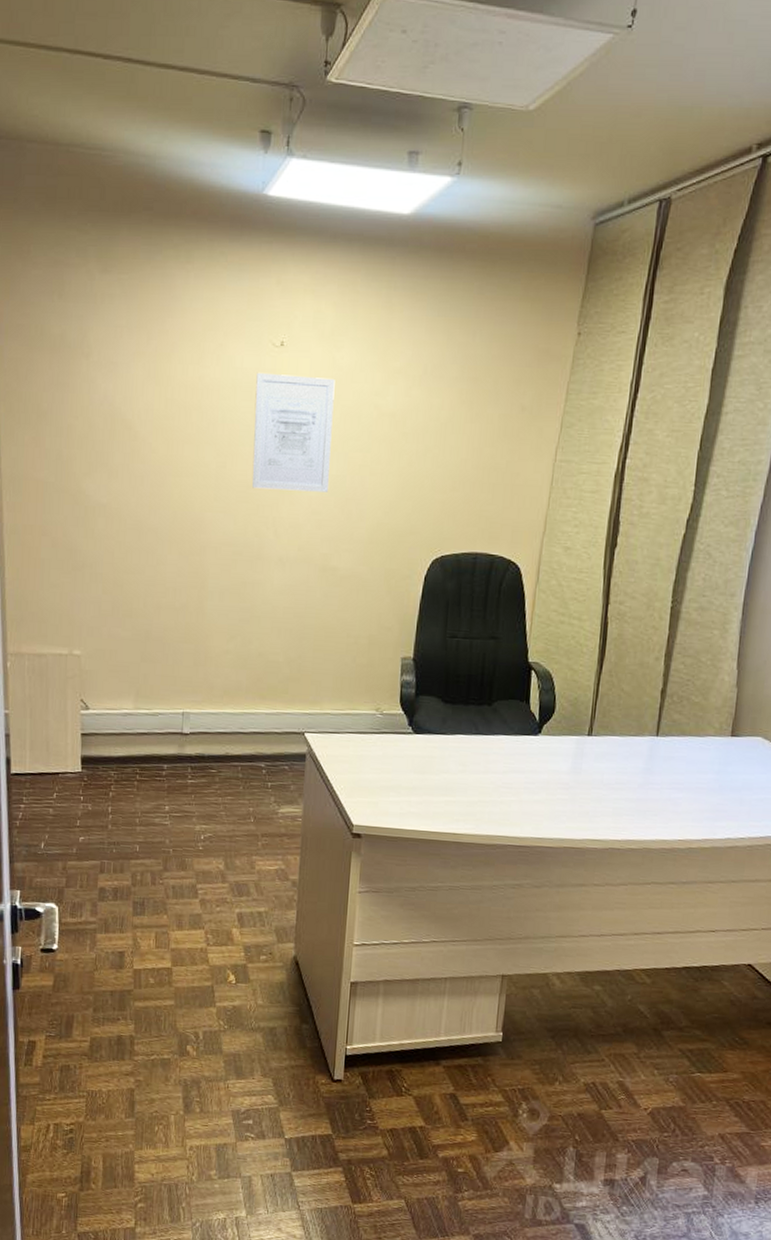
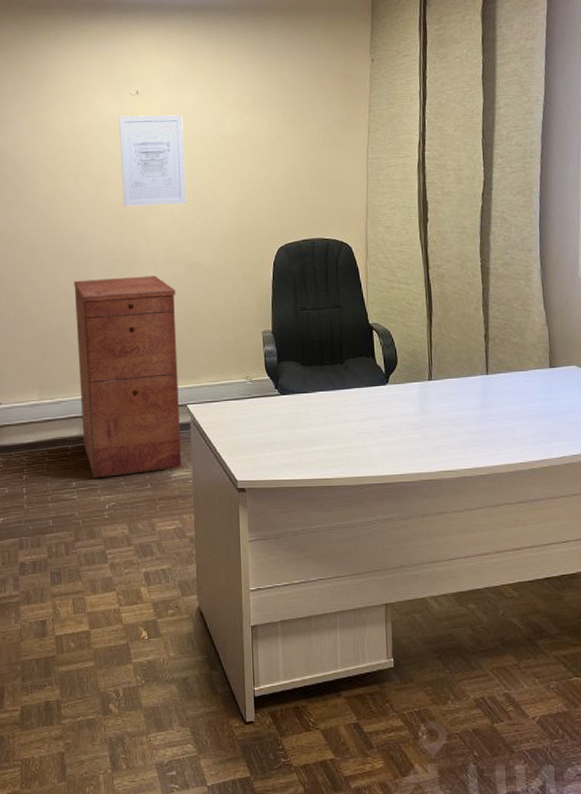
filing cabinet: none [181,572,305,805] -> present [74,275,182,478]

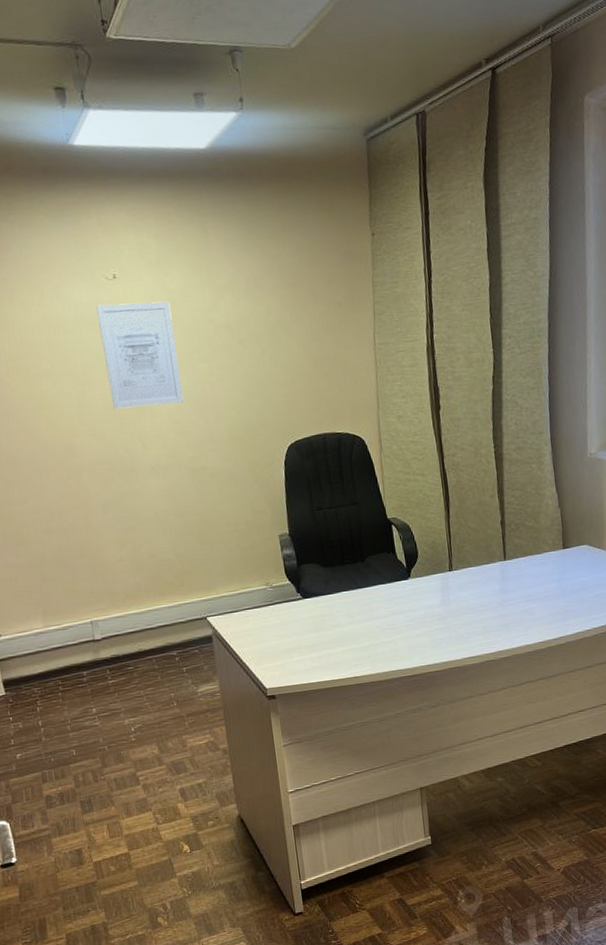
filing cabinet: present [74,275,182,478] -> none [67,484,208,703]

